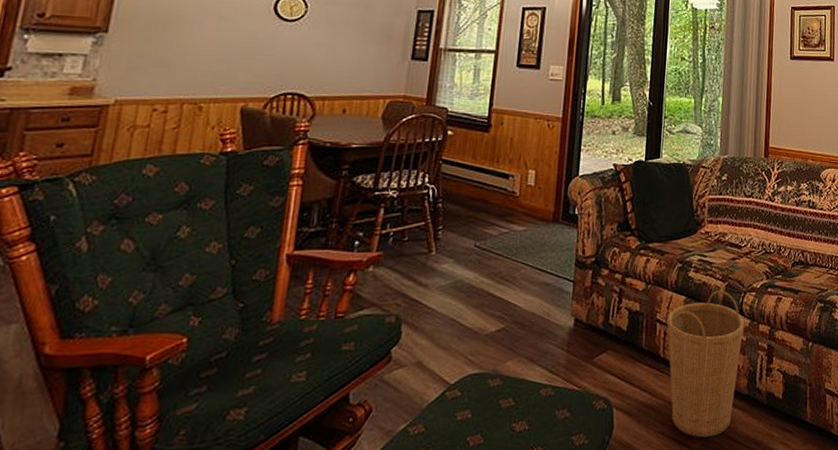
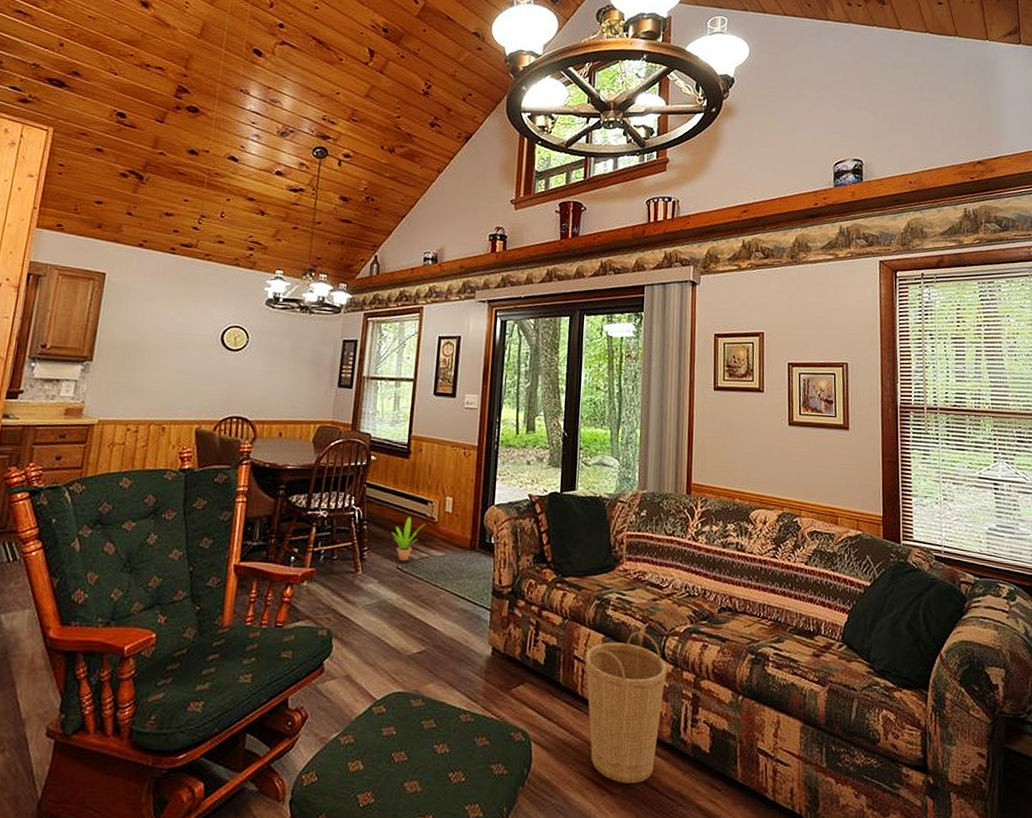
potted plant: none [469,192,506,238] -> present [392,517,426,561]

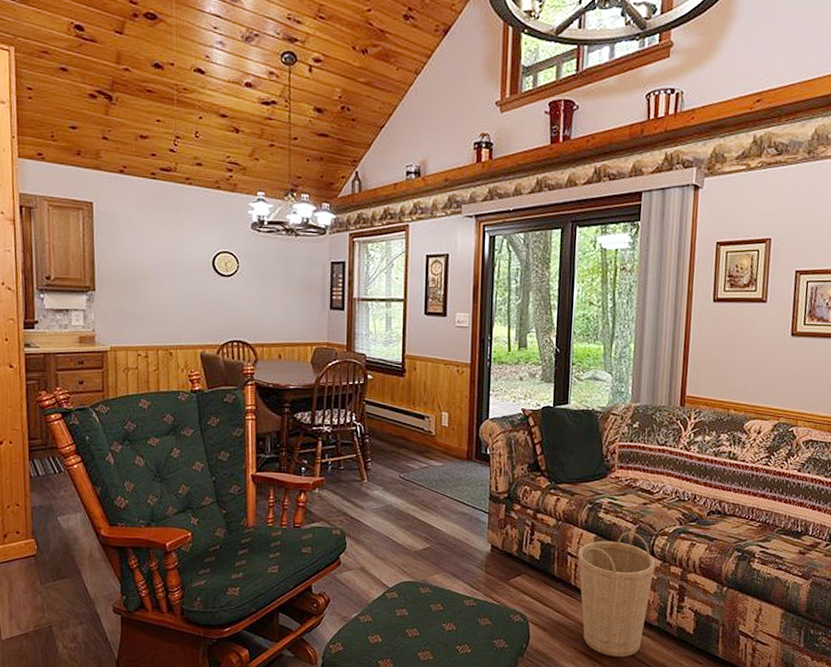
potted plant: present [392,517,426,561] -> none [393,431,424,470]

